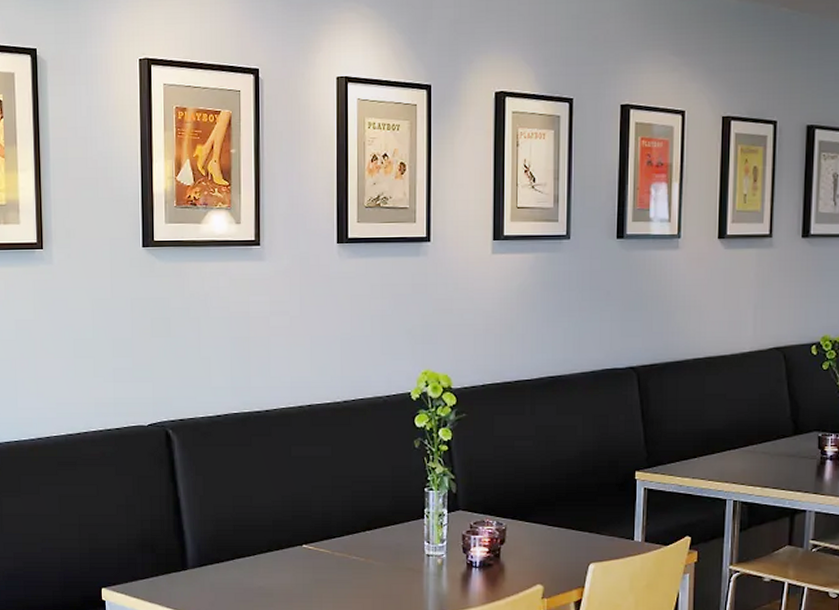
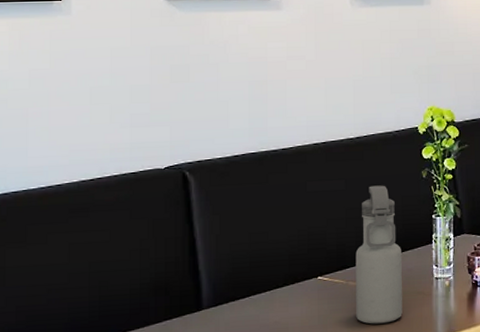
water bottle: none [342,453,391,598] -> present [355,185,402,324]

